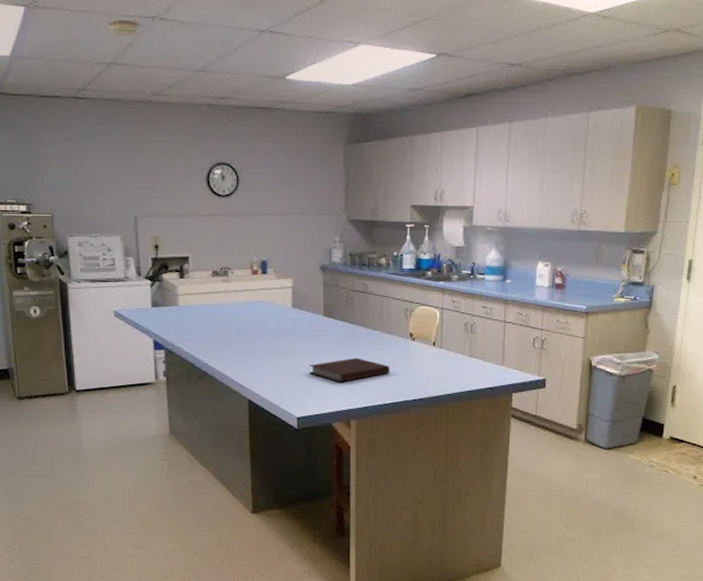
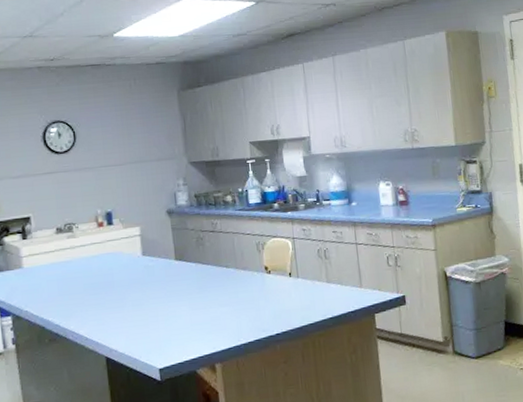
notebook: present [309,357,391,382] -> none [166,298,250,326]

